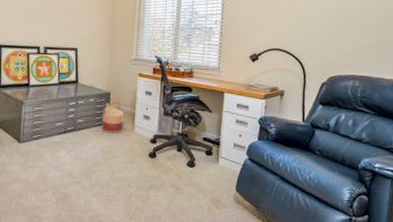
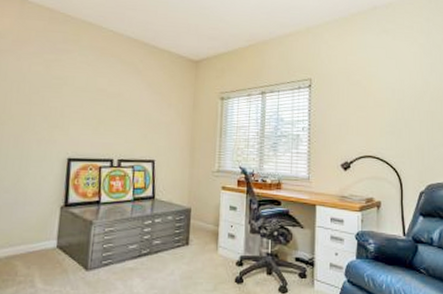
basket: present [102,102,124,133] -> none [181,219,206,256]

